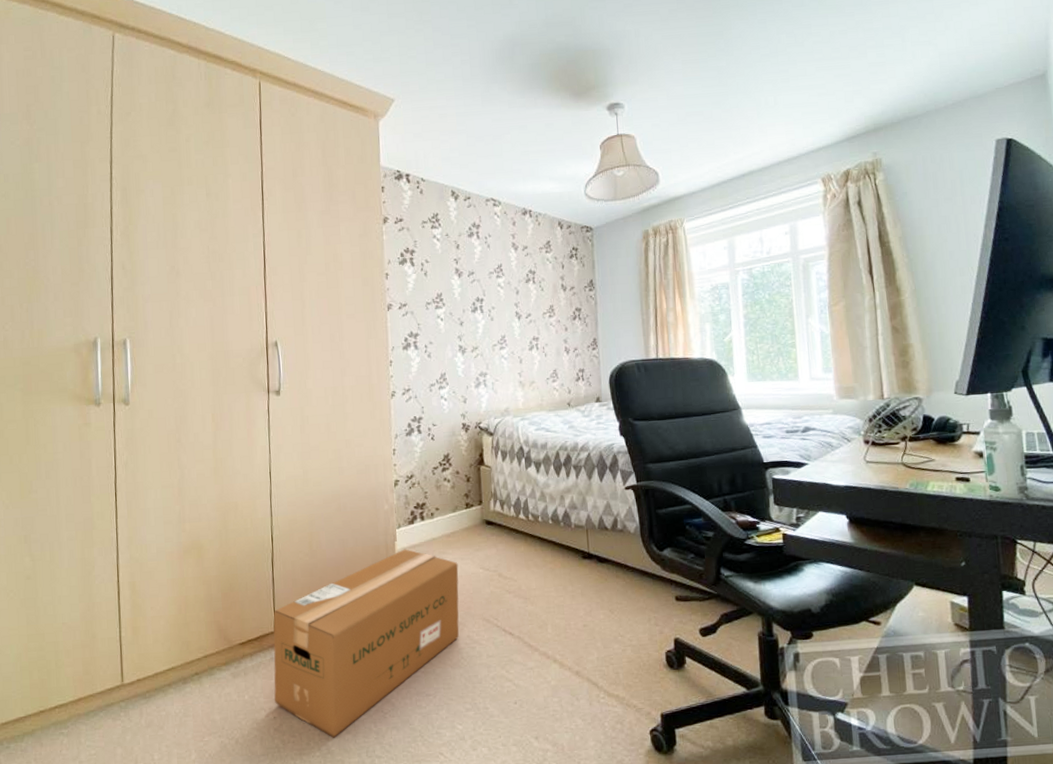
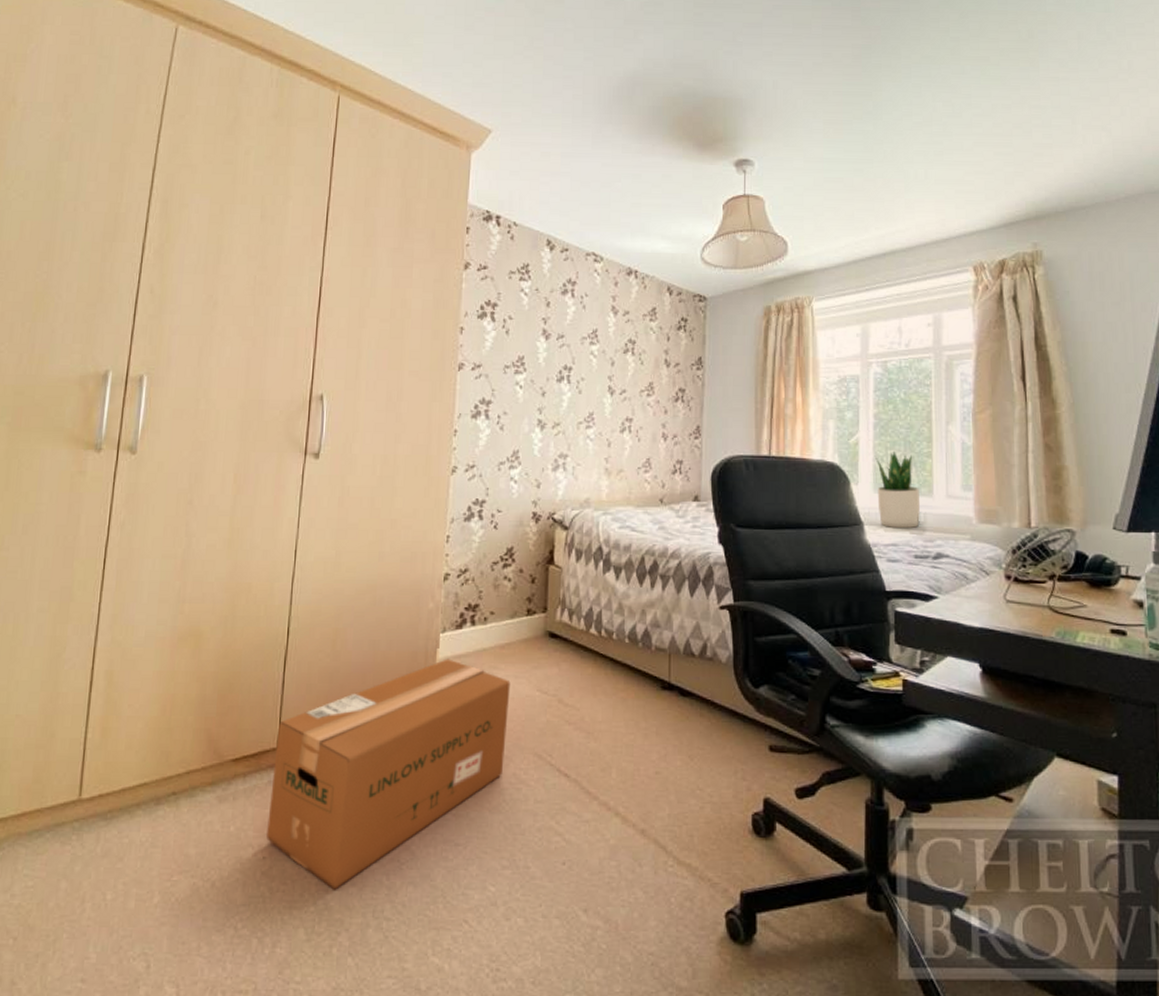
planter: none [746,344,789,410] -> present [874,450,920,529]

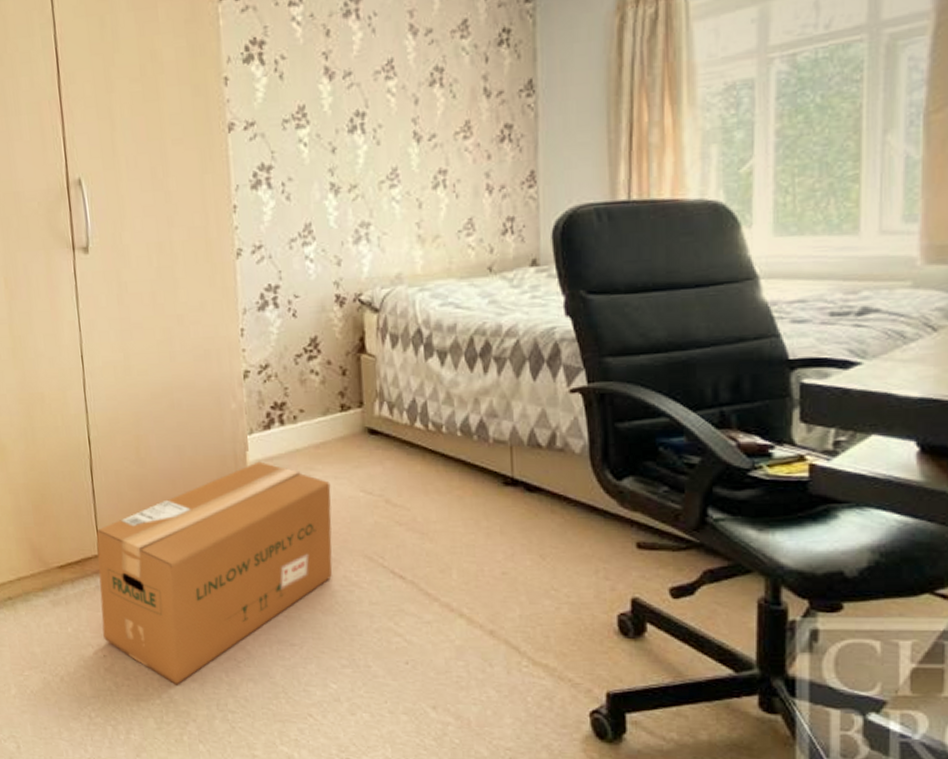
planter: present [874,450,920,529] -> none [775,177,839,280]

